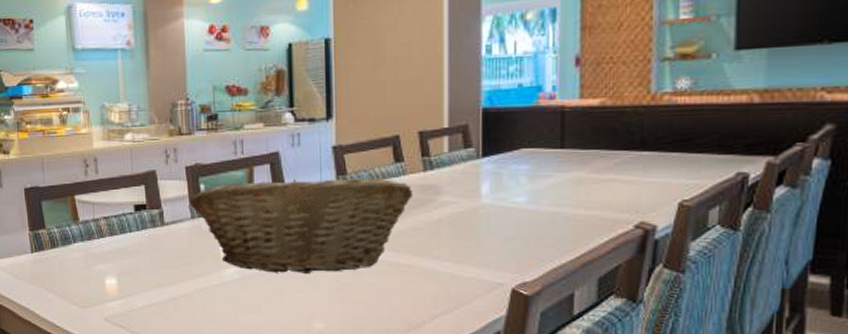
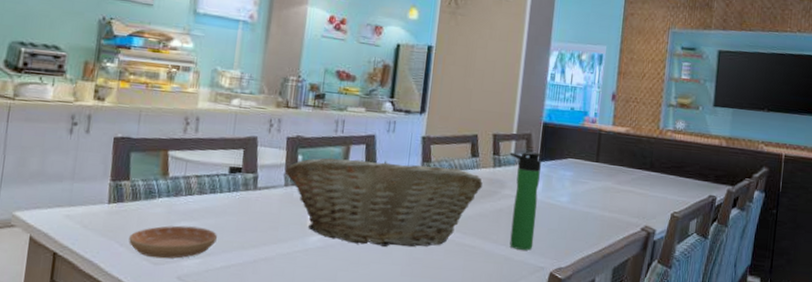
saucer: none [55,268,134,302] -> present [128,225,217,259]
bottle: none [442,146,486,265] -> present [509,151,542,251]

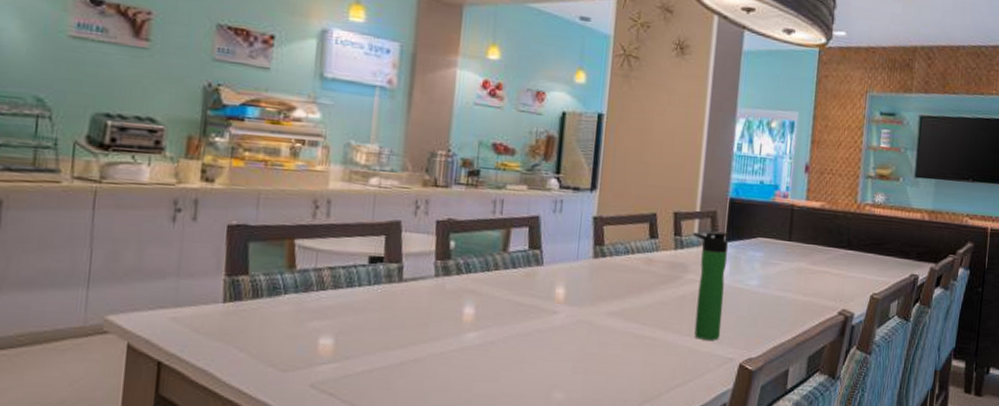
saucer: present [128,225,217,259] -> none [250,325,356,365]
fruit basket: present [285,158,483,247] -> none [436,243,663,342]

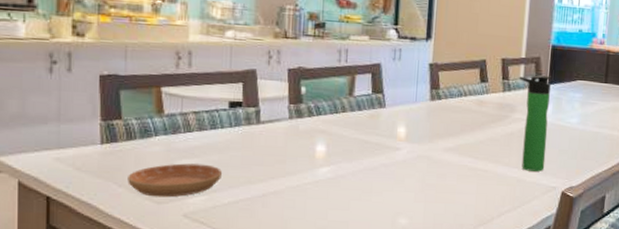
saucer: none [250,325,356,365] -> present [128,163,222,198]

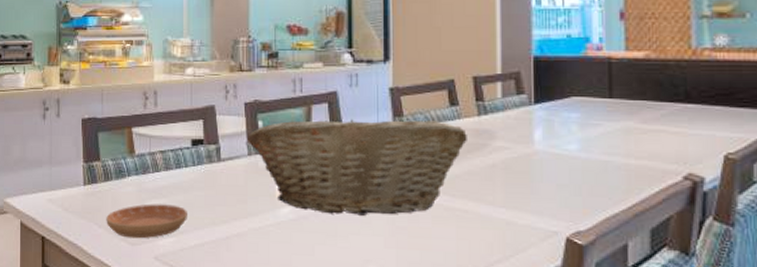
fruit basket: none [289,88,493,175] -> present [247,119,467,216]
bottle: present [519,75,551,172] -> none [496,93,540,212]

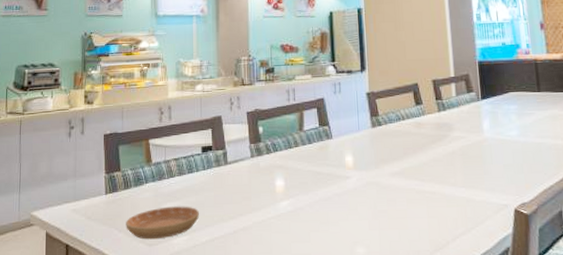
fruit basket: present [247,119,467,216] -> none [250,118,431,204]

